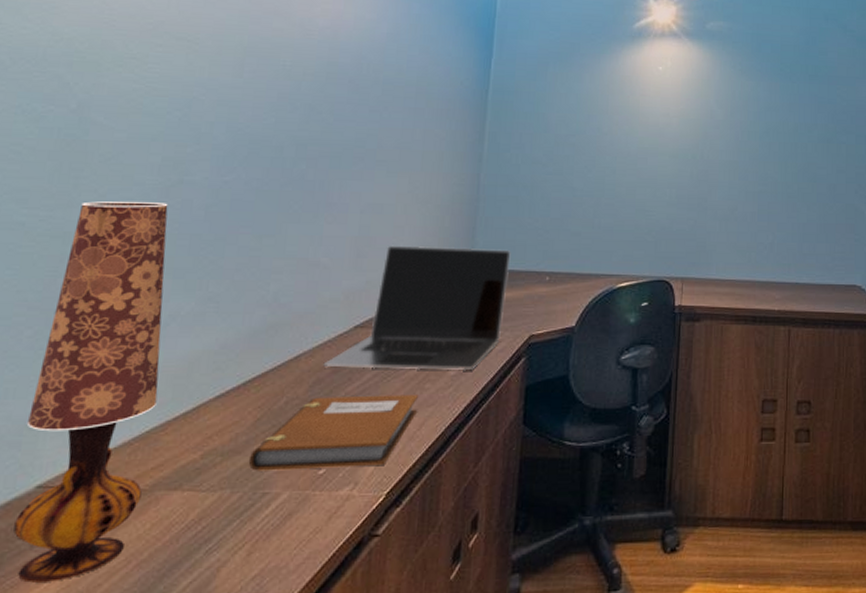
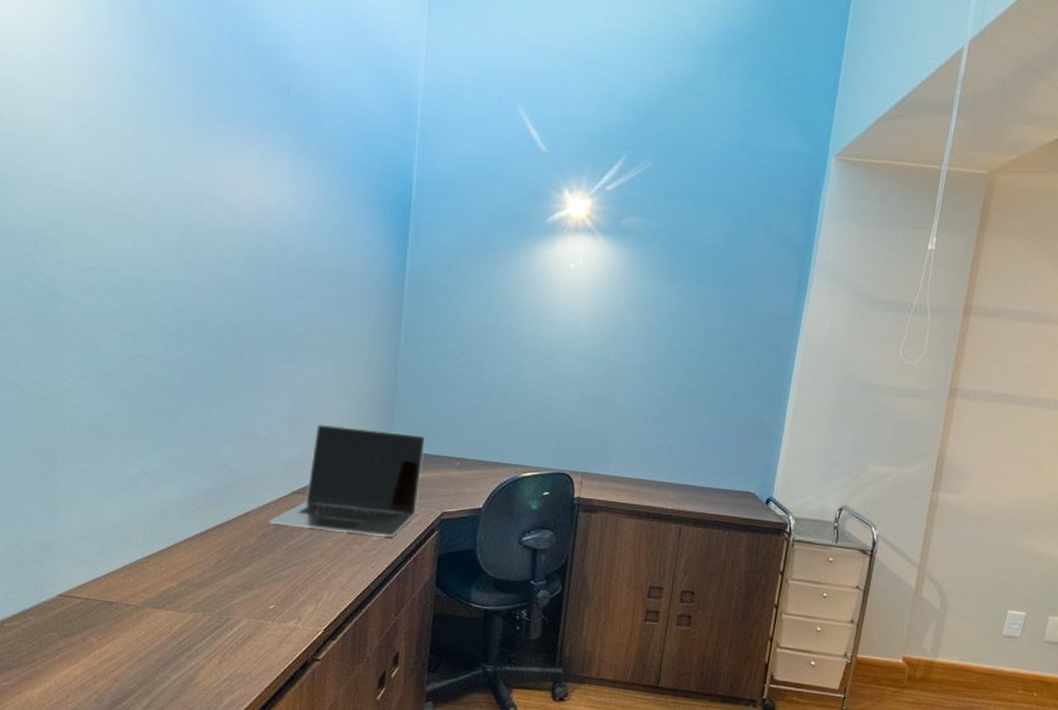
table lamp: present [13,201,168,583] -> none [44,368,139,665]
notebook: present [248,394,418,471] -> none [214,547,347,607]

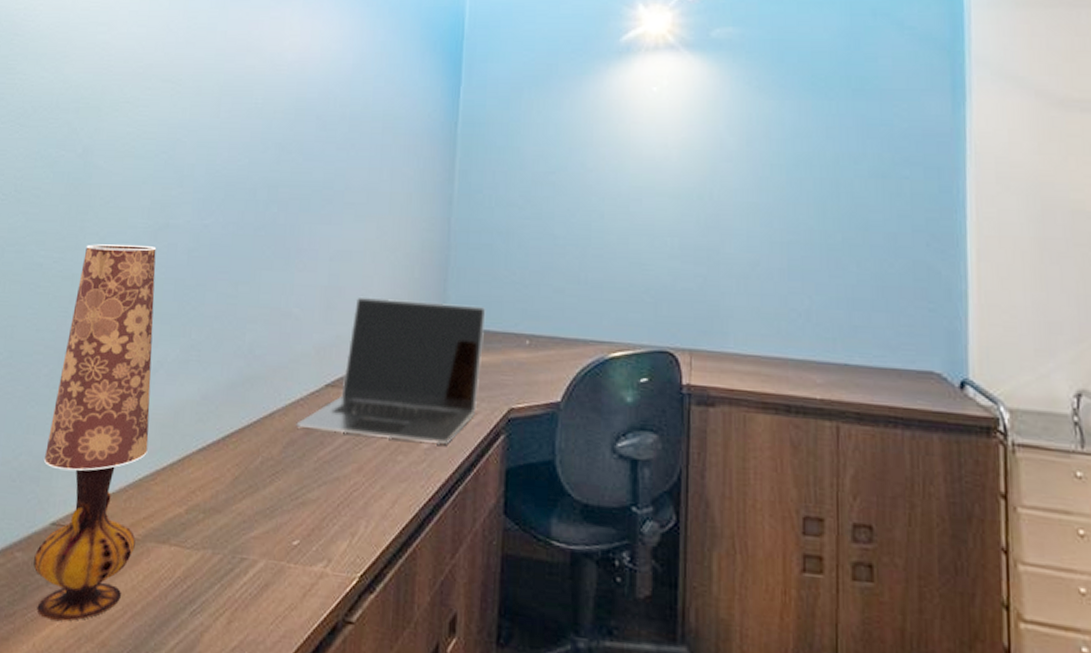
table lamp: none [44,368,139,665] -> present [33,244,157,621]

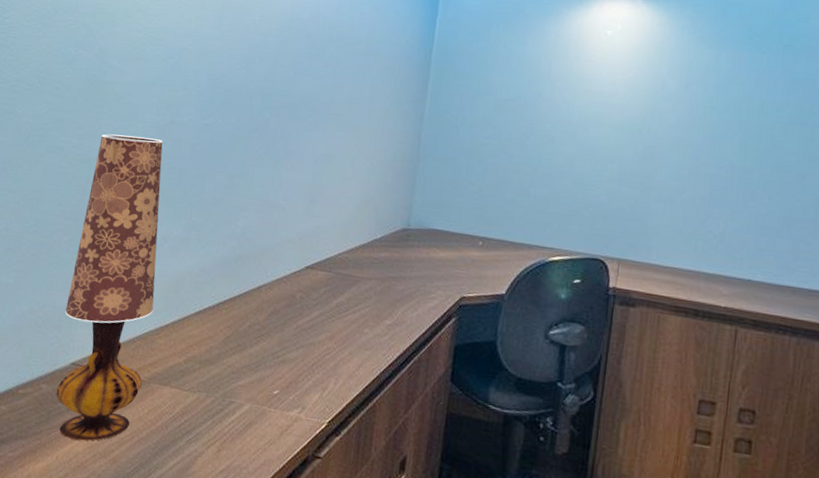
laptop: present [296,297,486,445] -> none [279,196,447,322]

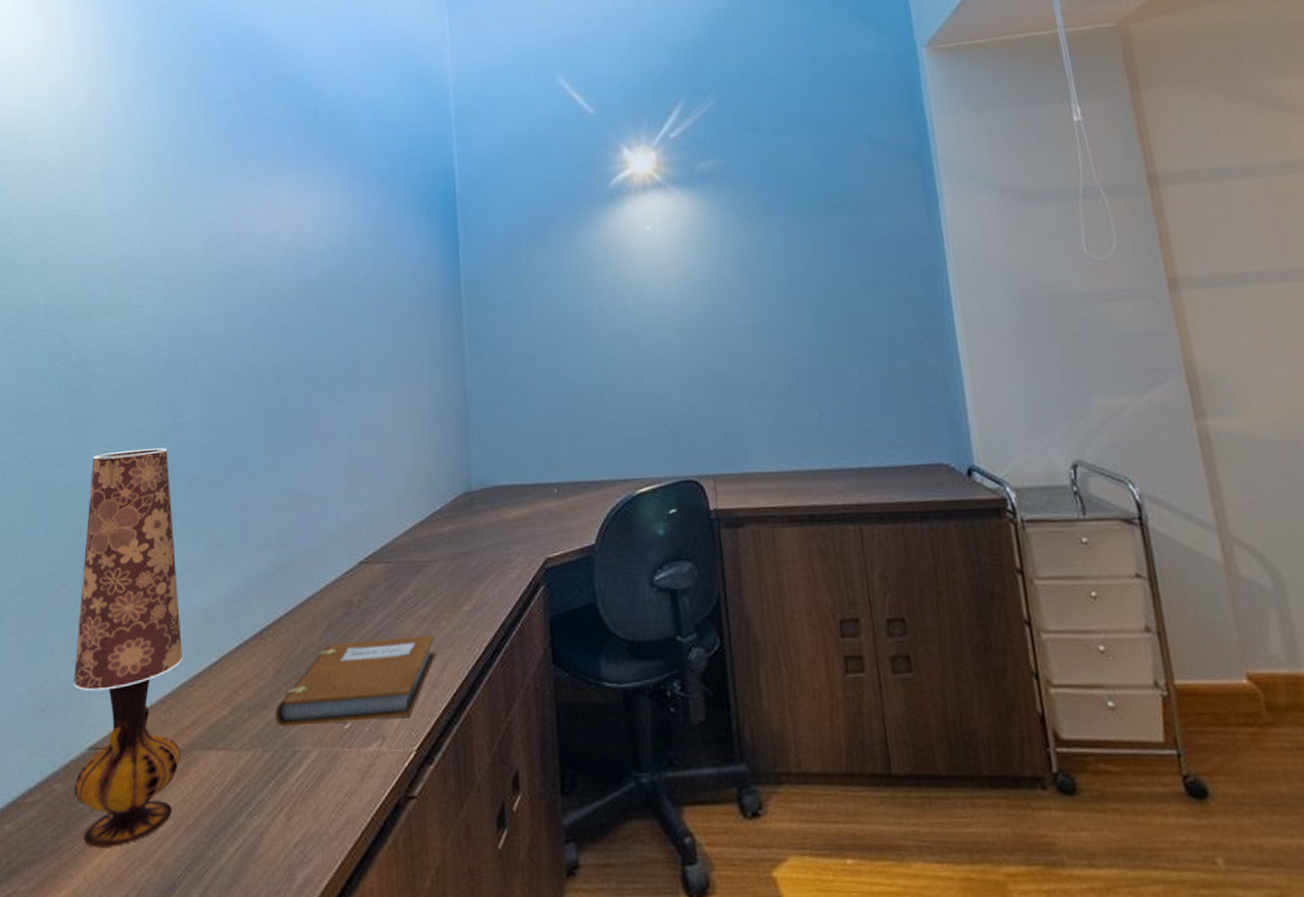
notebook: none [219,325,358,396] -> present [275,635,436,727]

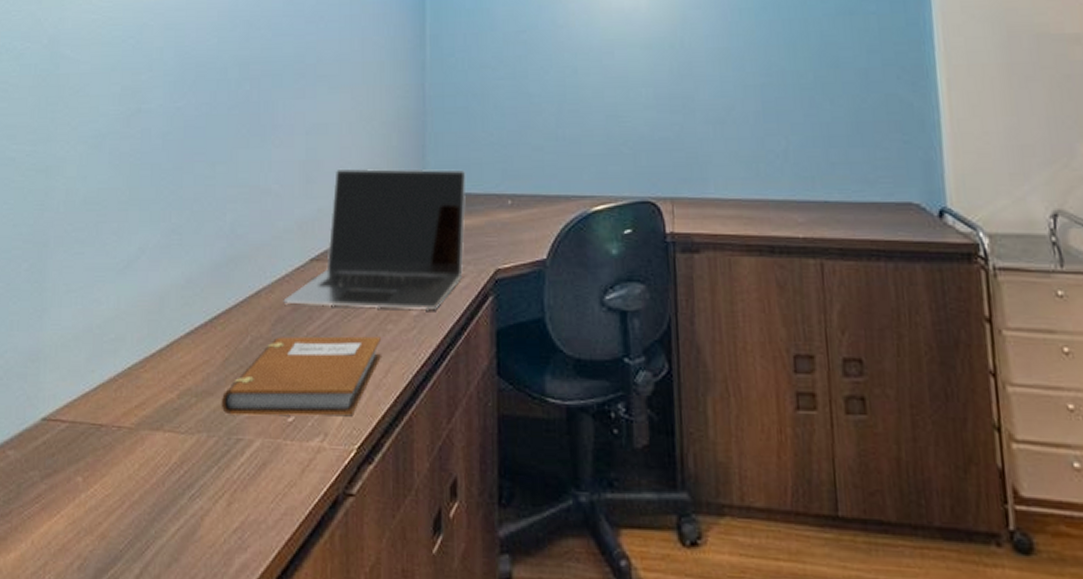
table lamp: present [73,448,183,848] -> none [27,132,135,516]
laptop: none [333,462,514,609] -> present [283,168,467,311]

